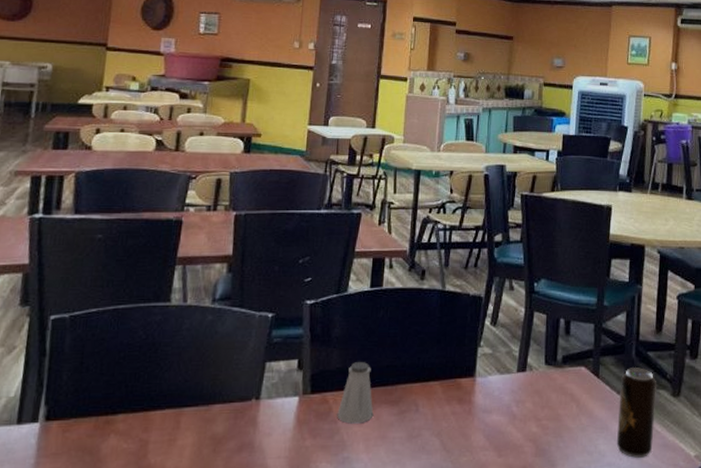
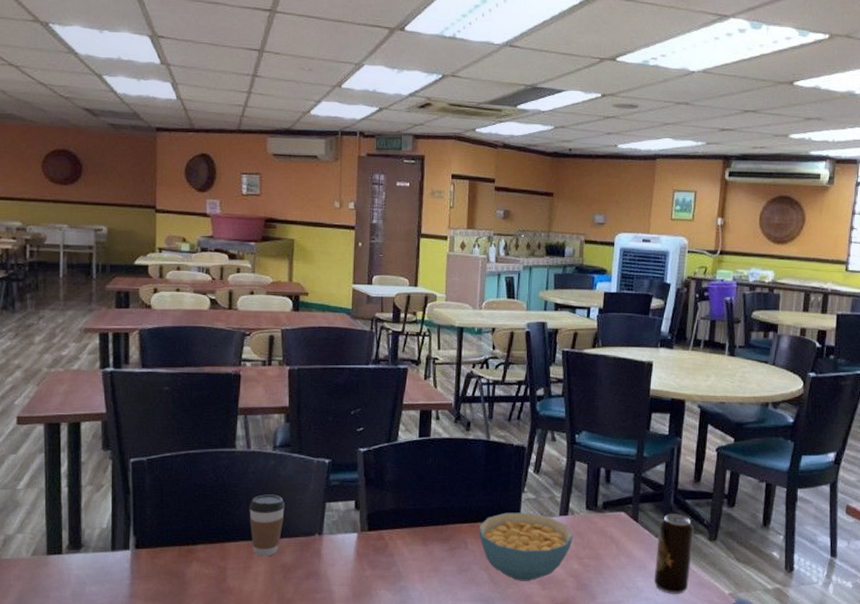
coffee cup: none [179,354,221,427] -> present [249,494,286,557]
saltshaker: present [337,362,374,424] -> none [393,504,426,558]
cereal bowl: none [431,369,532,448] -> present [478,512,573,581]

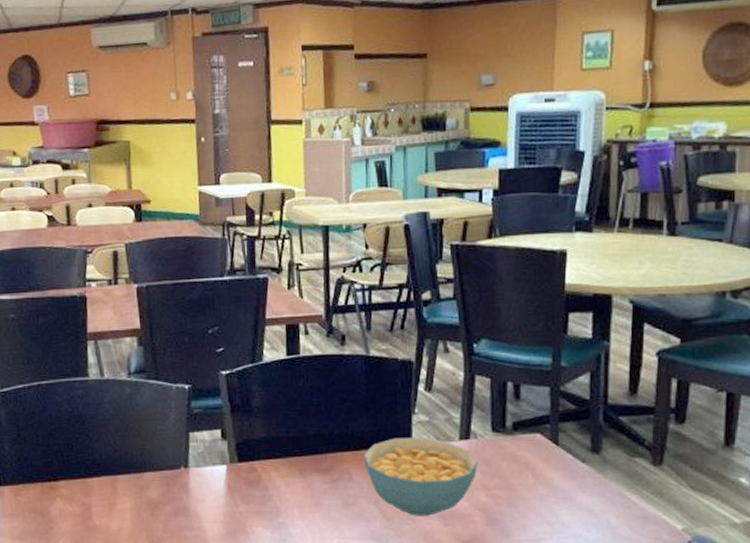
coffee cup: present [249,494,286,557] -> none [108,425,147,492]
beverage can: present [654,514,694,594] -> none [582,434,632,530]

